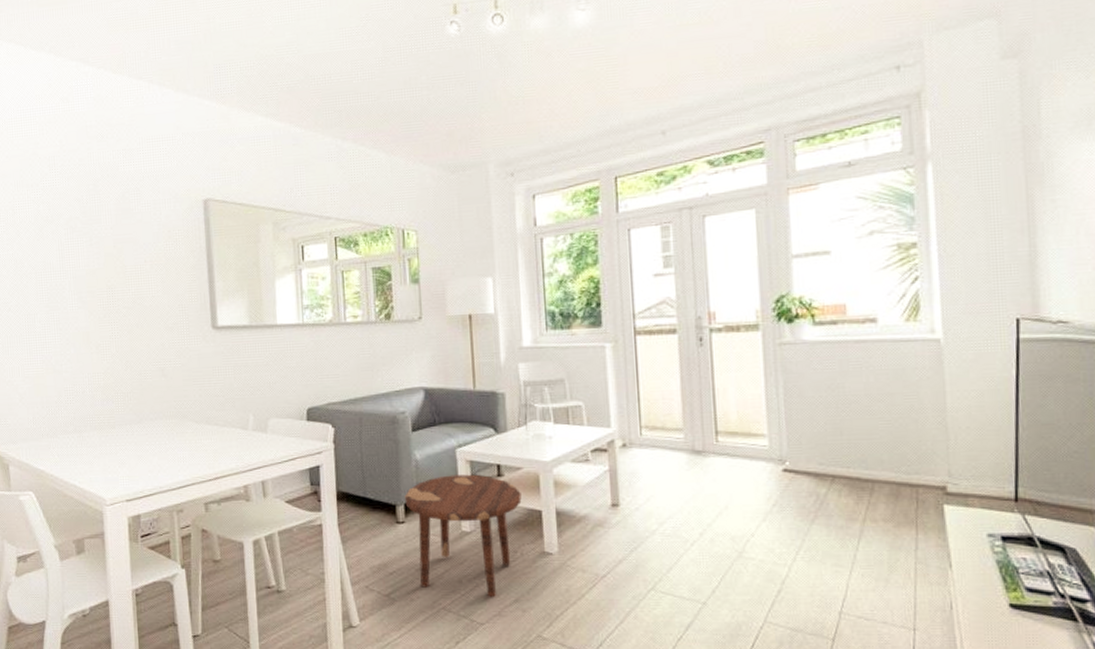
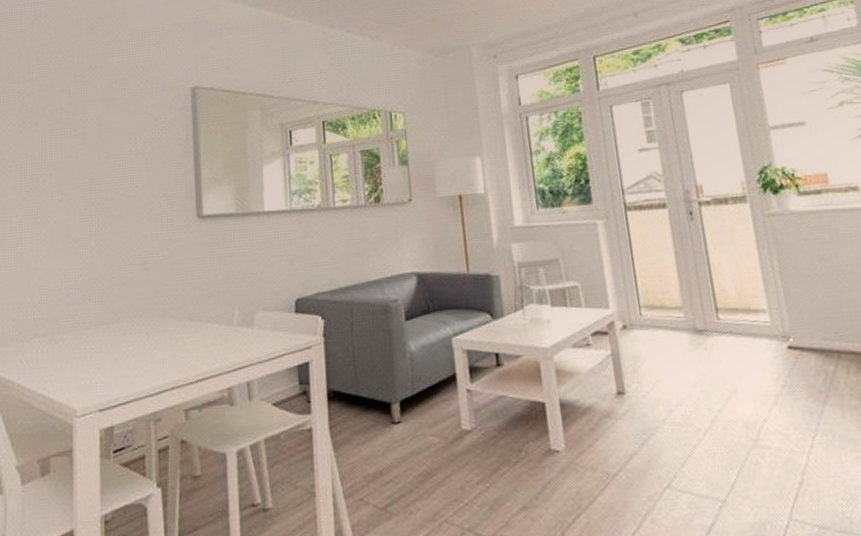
side table: present [404,474,522,597] -> none [399,365,523,505]

